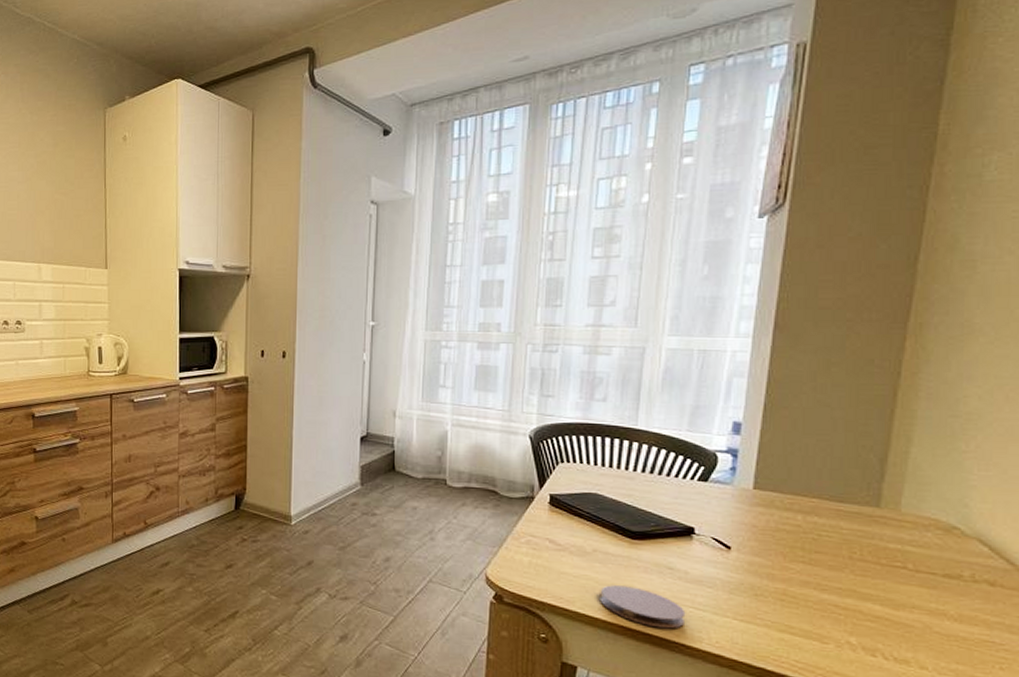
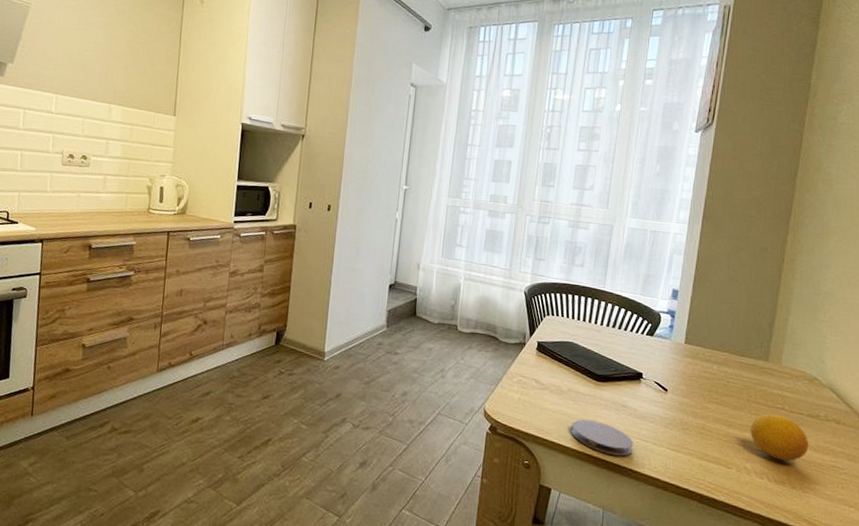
fruit: none [854,574,947,634] -> present [750,413,809,461]

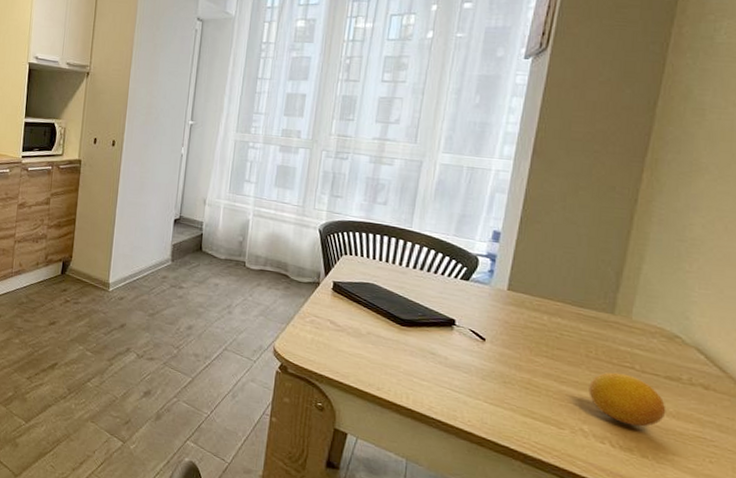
coaster: present [571,419,634,457] -> none [370,364,444,407]

